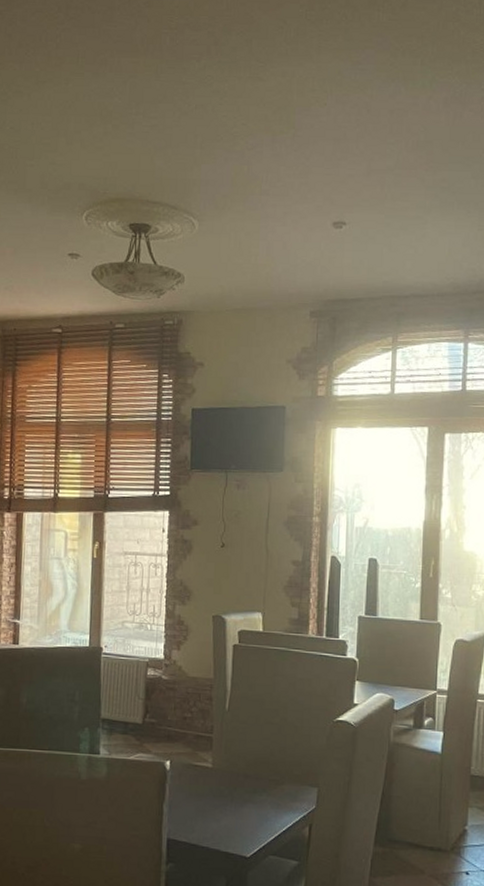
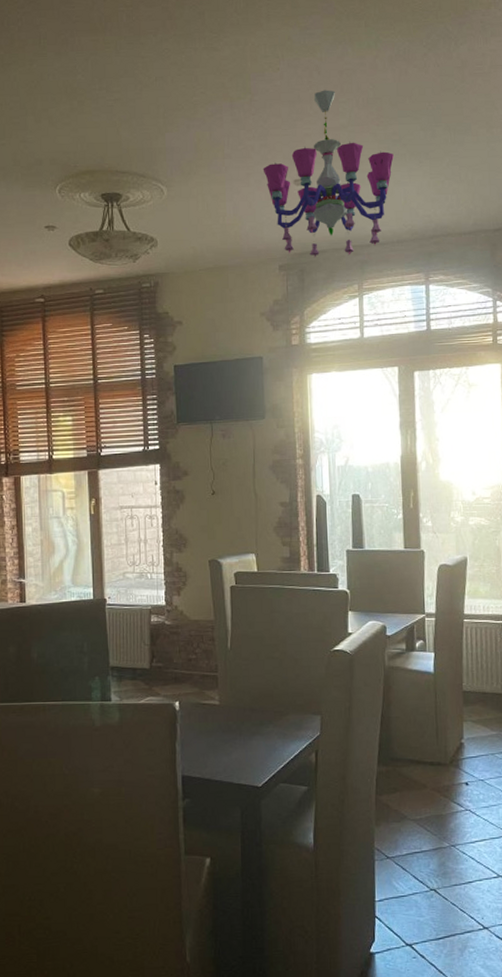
chandelier: none [301,129,441,306] -> present [263,90,394,258]

